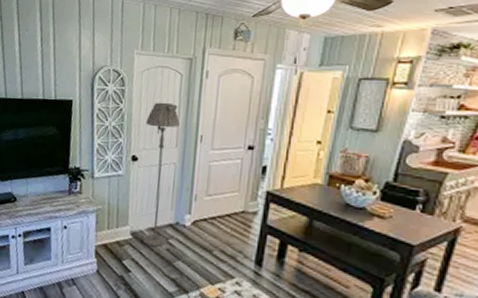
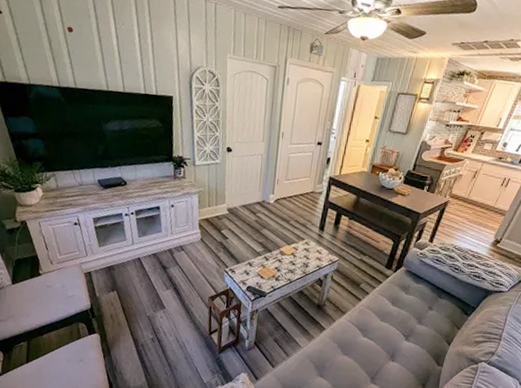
floor lamp: present [142,102,180,248] -> none [237,102,266,220]

